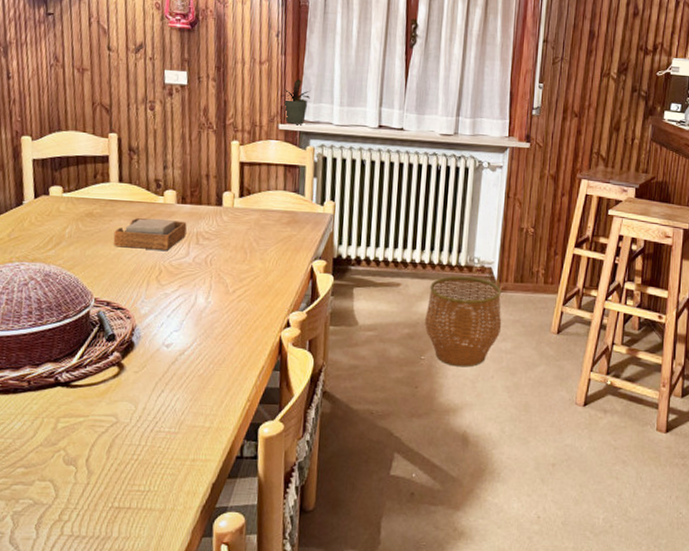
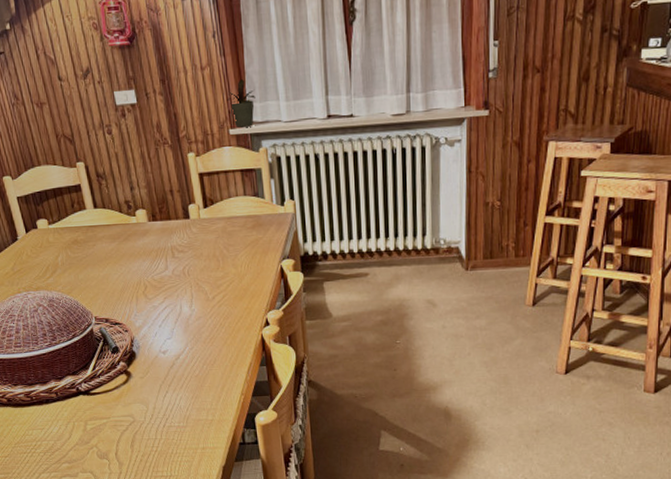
napkin holder: present [113,217,187,250] -> none [99,237,162,269]
basket: present [424,276,502,367] -> none [395,258,474,348]

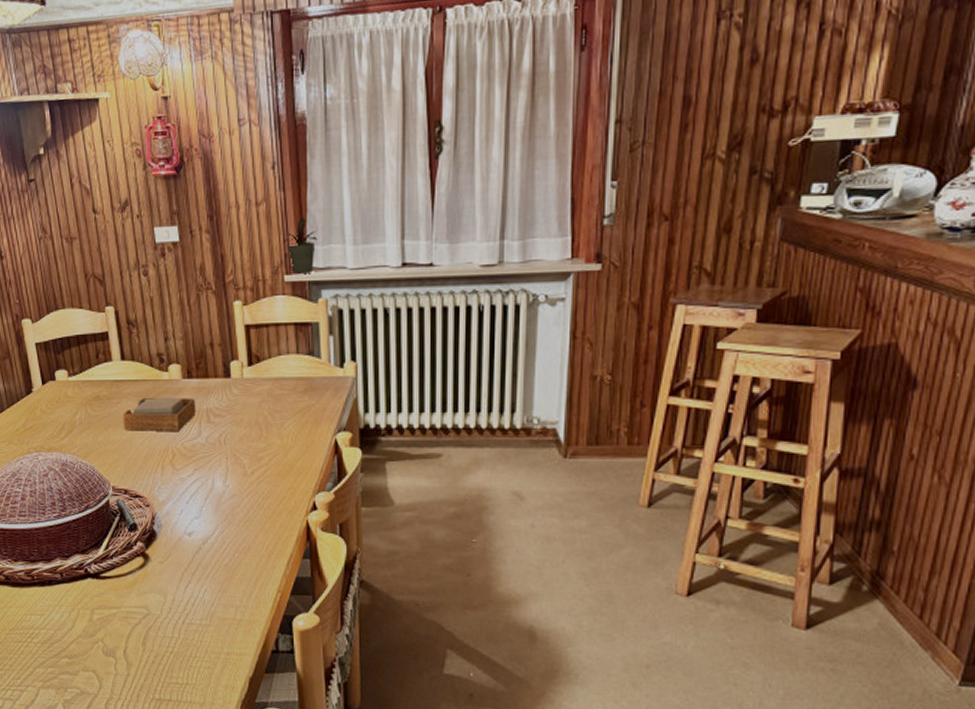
napkin holder: none [99,237,162,269] -> present [123,397,196,431]

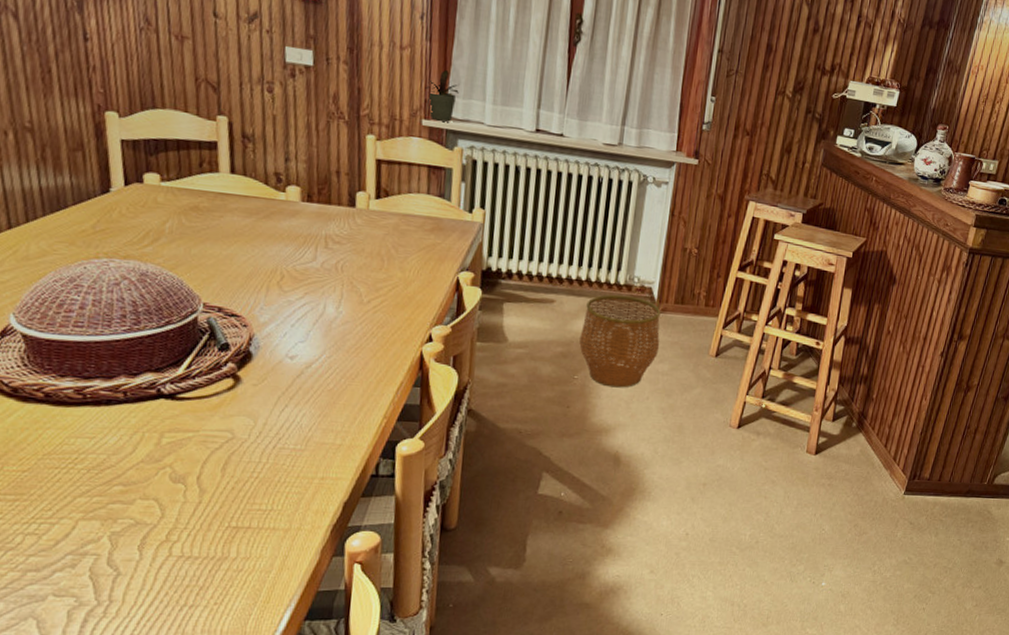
napkin holder: present [123,397,196,431] -> none [224,214,314,253]
basket: none [473,441,573,551] -> present [578,294,661,388]

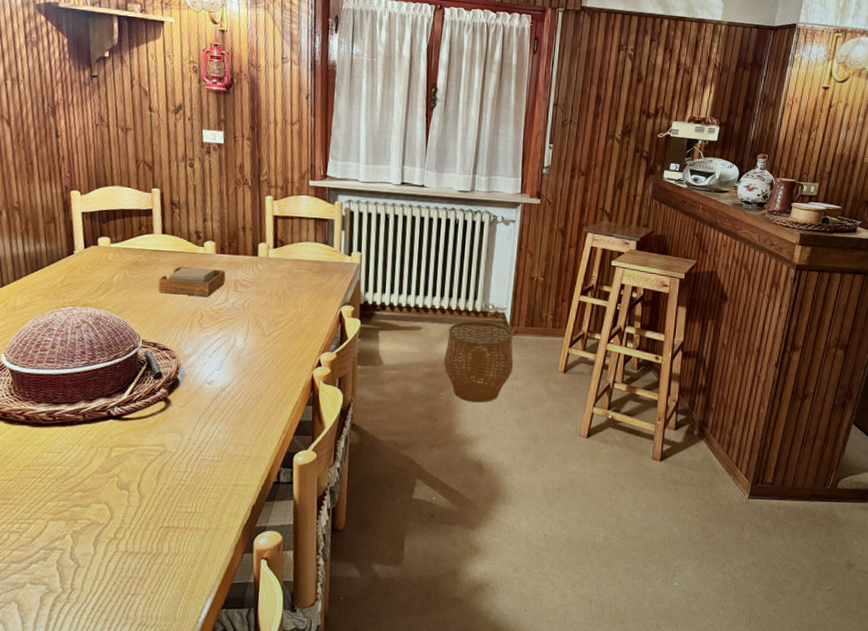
napkin holder: none [224,214,314,253] -> present [158,266,226,297]
potted plant: present [424,70,460,123] -> none [310,139,338,182]

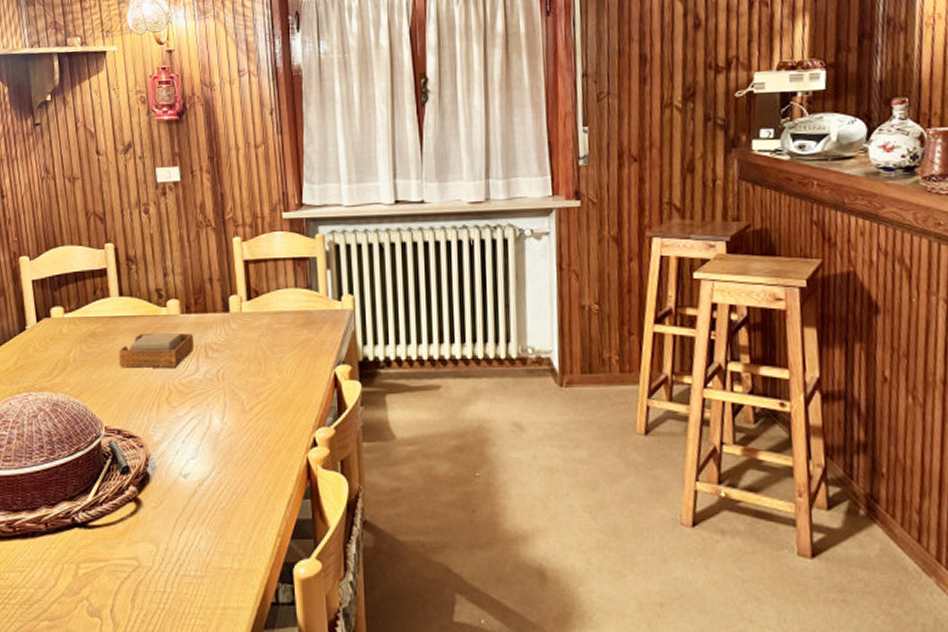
basket: present [443,320,514,403] -> none [474,370,572,484]

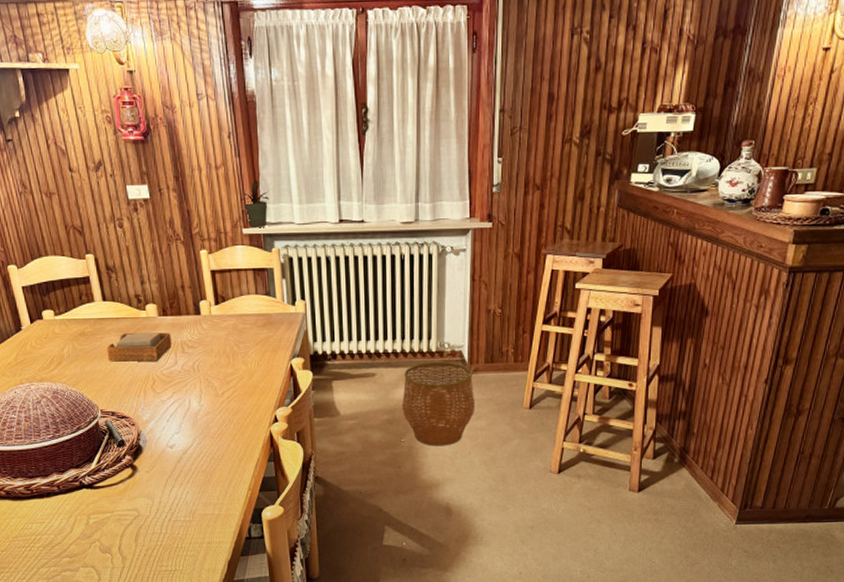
potted plant: none [281,159,314,212] -> present [240,181,269,229]
basket: none [474,370,572,484] -> present [401,361,475,446]

